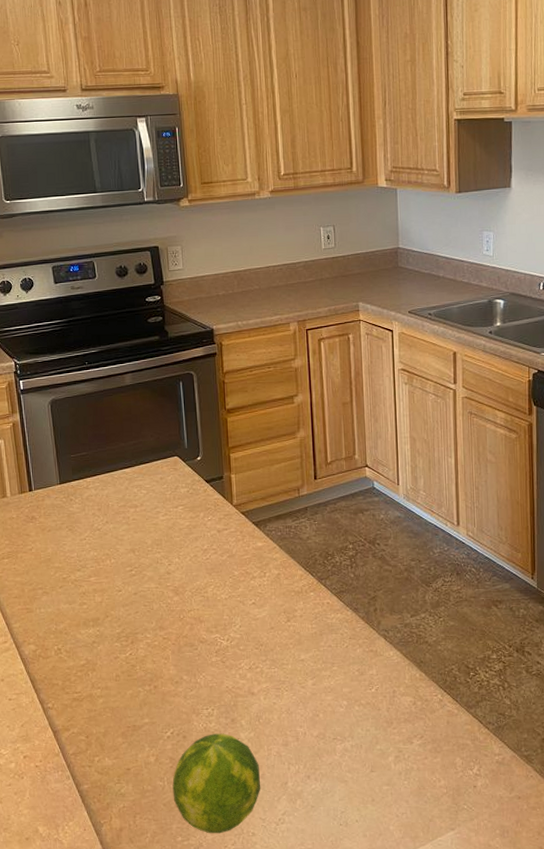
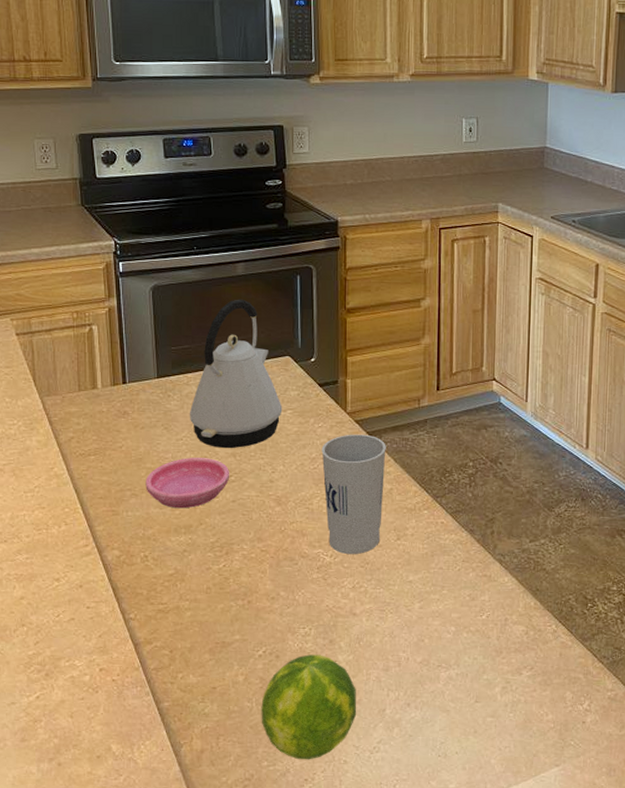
saucer: none [55,555,131,603] -> present [145,457,230,509]
kettle: none [90,407,175,545] -> present [189,299,283,449]
cup: none [212,524,272,637] -> present [321,434,386,554]

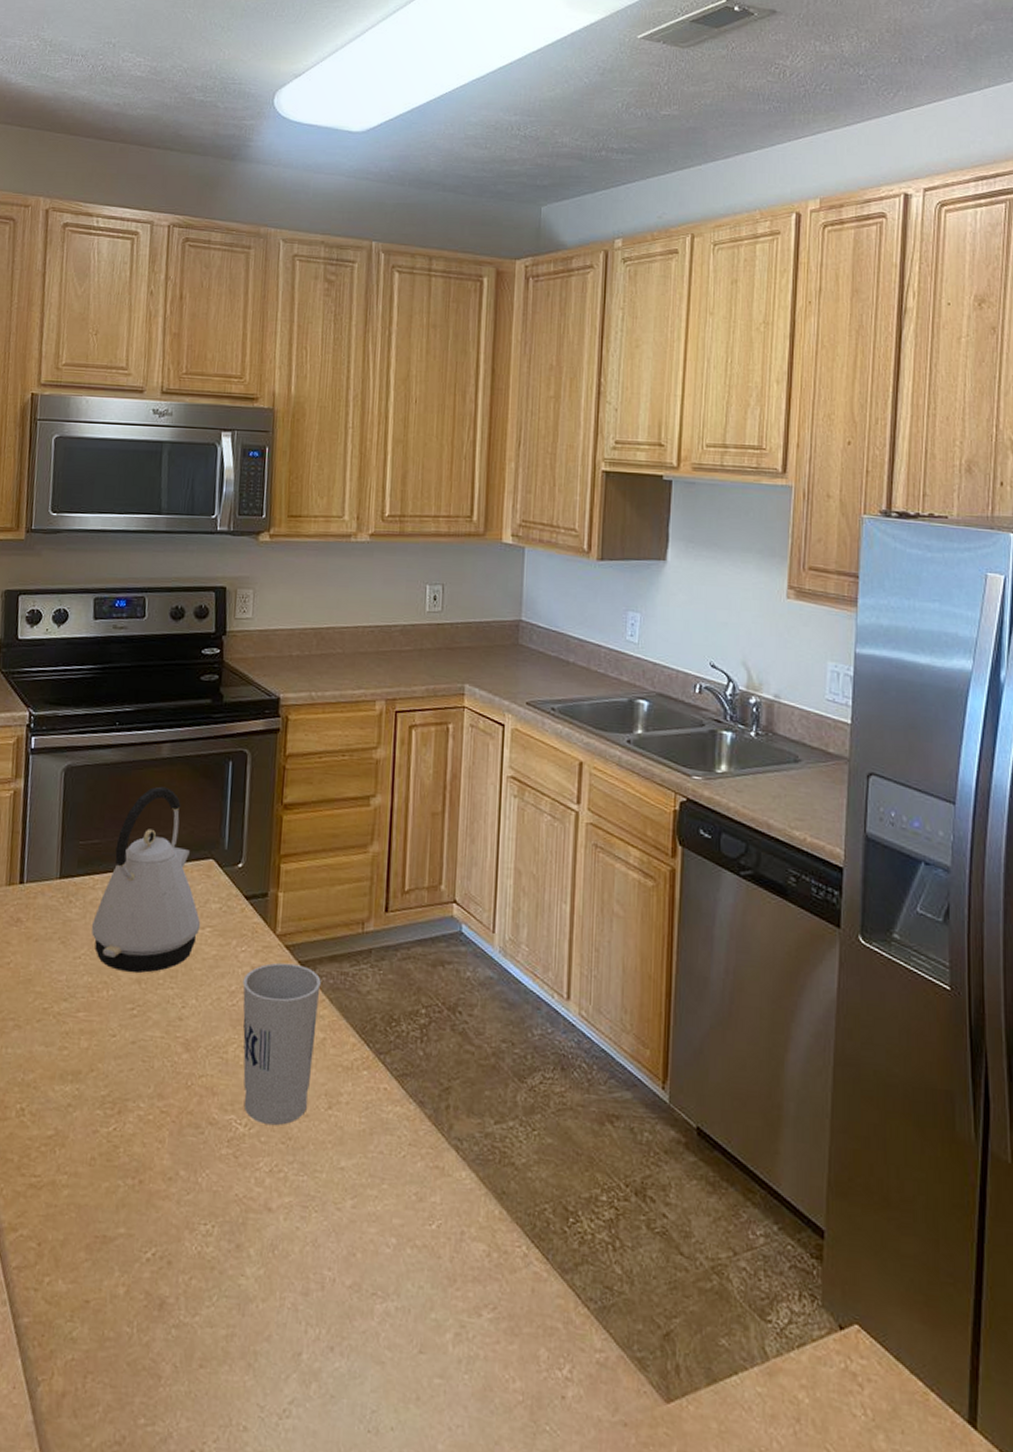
saucer: present [145,457,230,509] -> none [31,981,132,1049]
fruit: present [261,654,357,760] -> none [141,1263,266,1421]

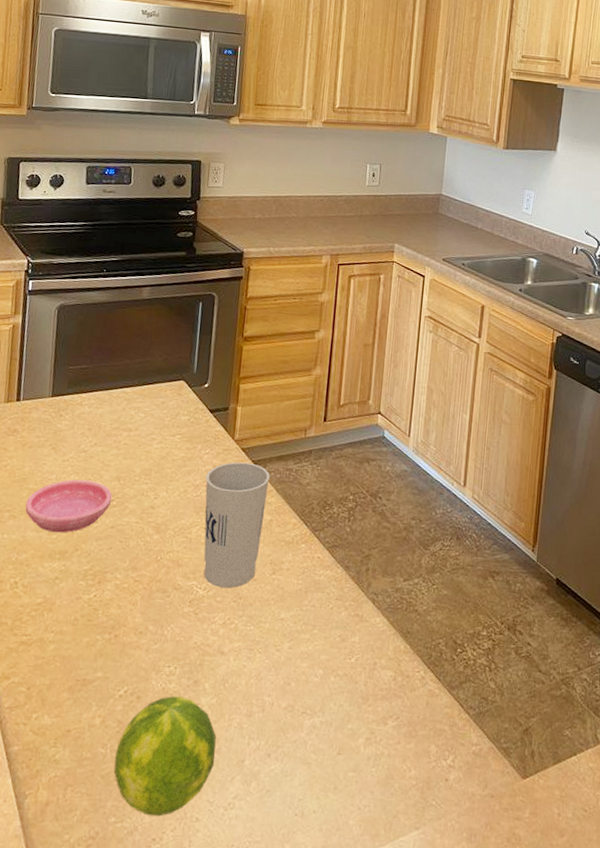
saucer: none [31,981,132,1049] -> present [25,479,112,533]
kettle: present [91,786,201,974] -> none [78,322,172,472]
fruit: none [141,1263,266,1421] -> present [113,696,217,817]

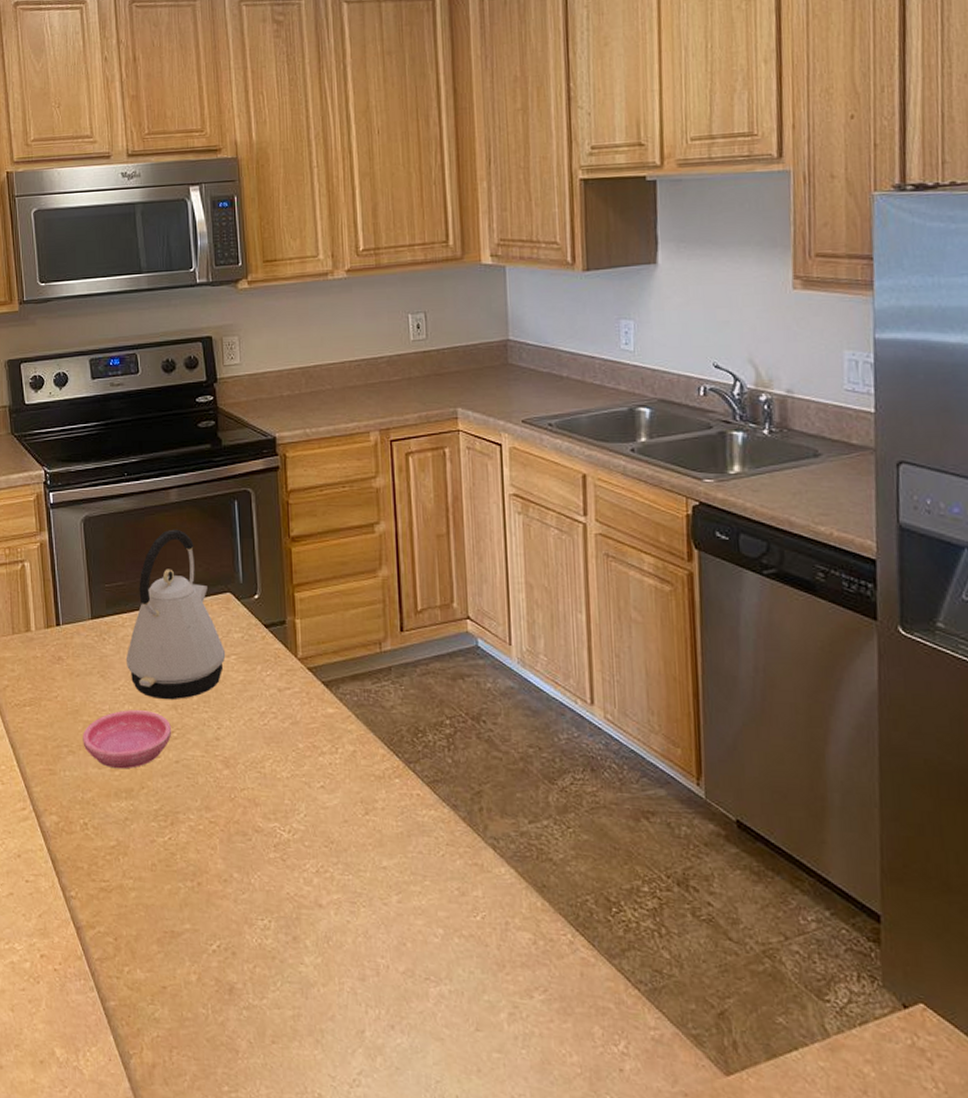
kettle: none [78,322,172,472] -> present [125,529,226,700]
fruit: present [113,696,217,817] -> none [218,953,331,1089]
cup: present [203,462,270,588] -> none [271,684,346,830]

